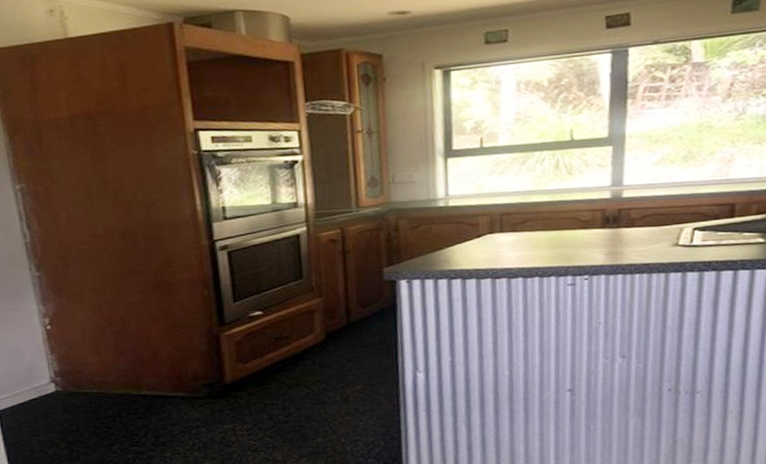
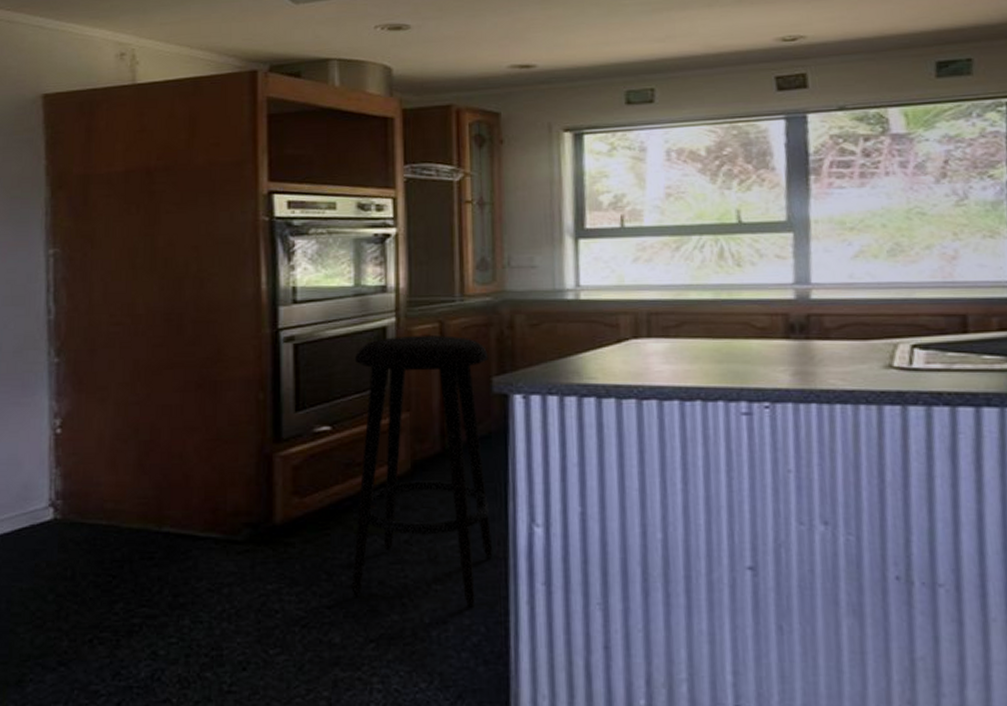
stool: none [276,238,388,430] -> present [351,335,493,608]

